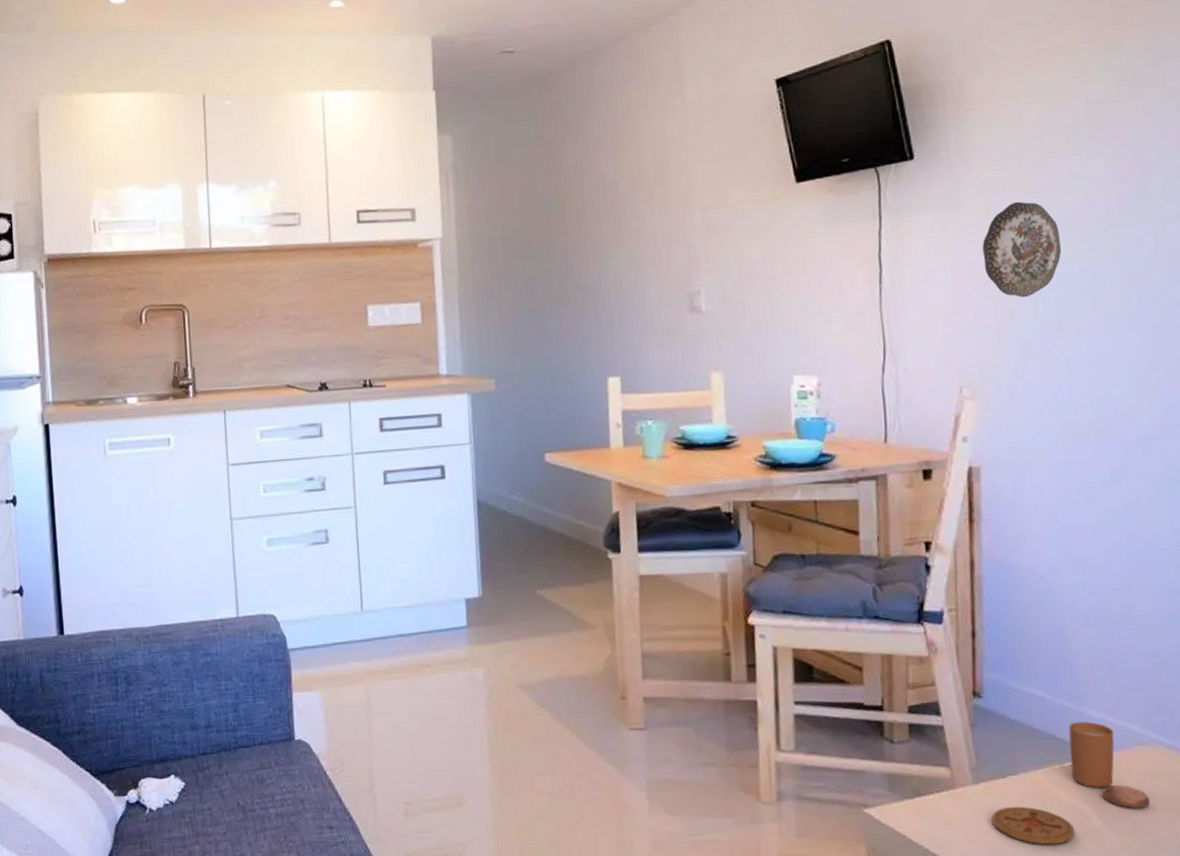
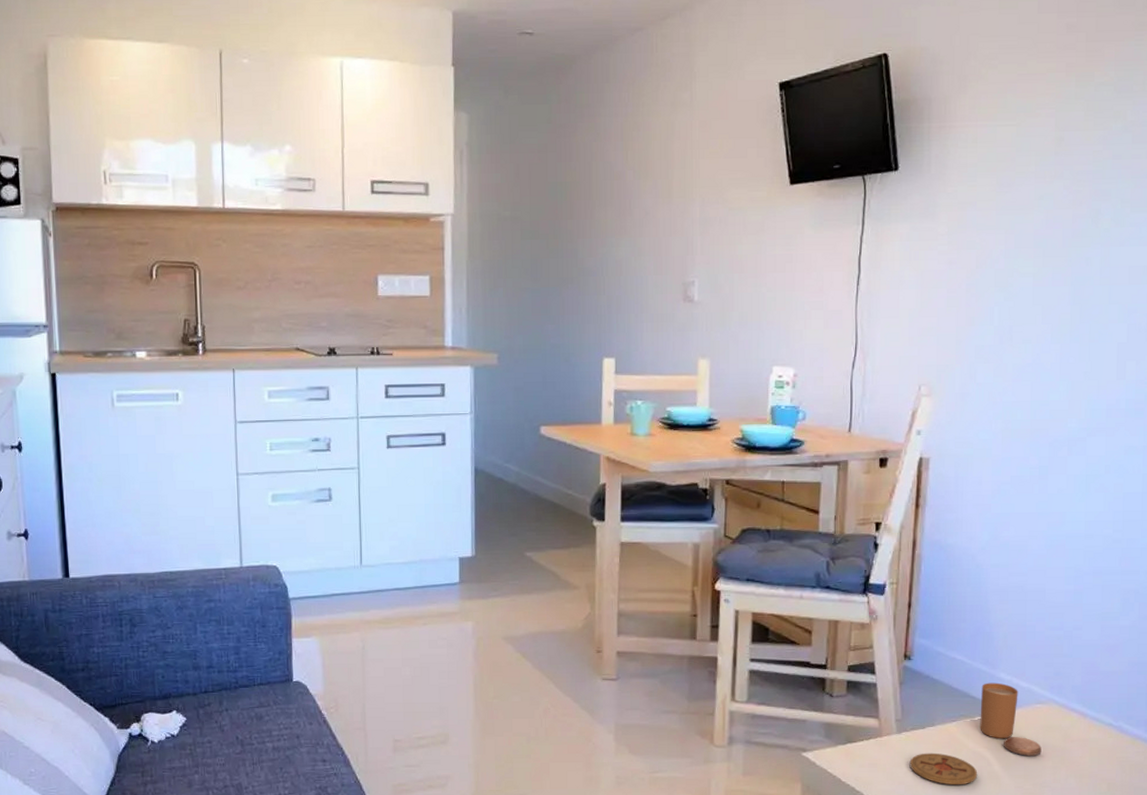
decorative plate: present [982,201,1062,298] -> none [951,217,1020,307]

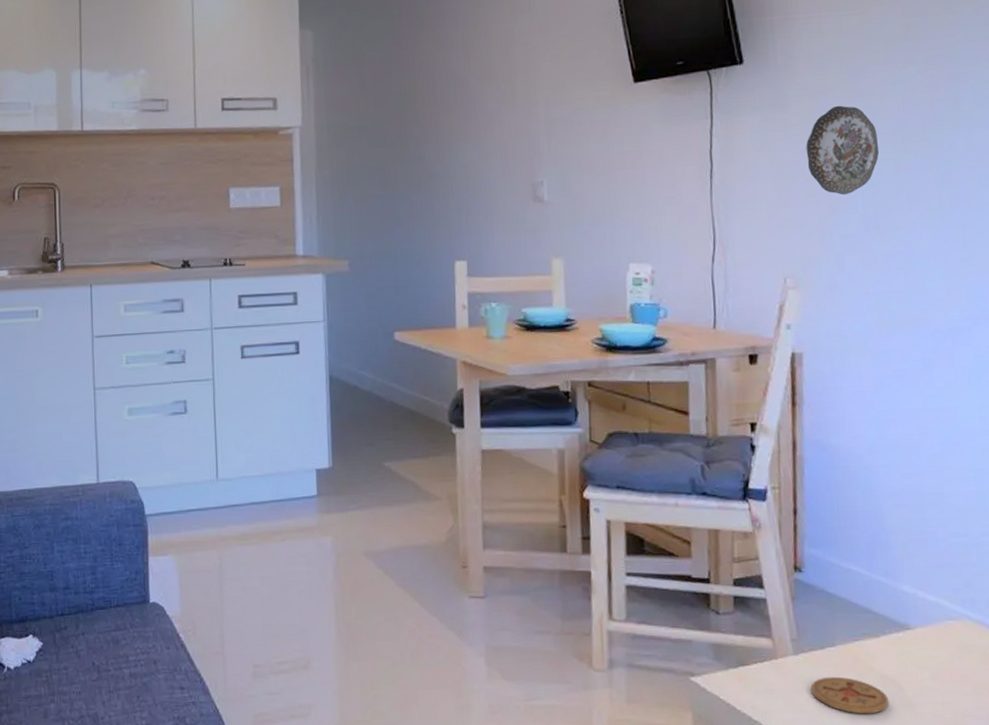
decorative plate: none [951,217,1020,307] -> present [806,105,880,195]
candle: present [980,682,1042,756] -> none [883,596,959,680]

